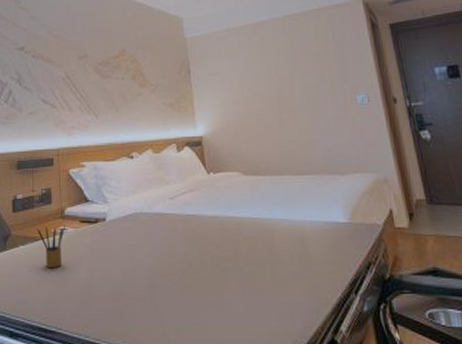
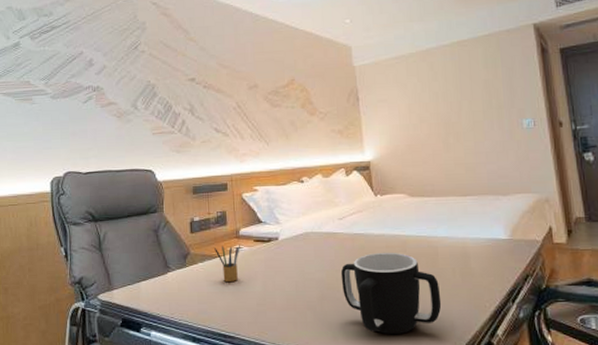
mug: none [172,235,280,329] -> present [340,252,442,334]

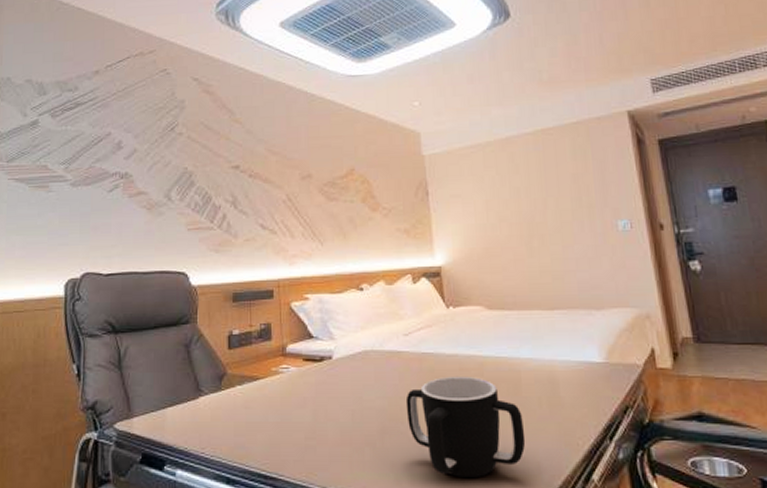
pencil box: present [215,245,240,283] -> none [256,364,287,411]

